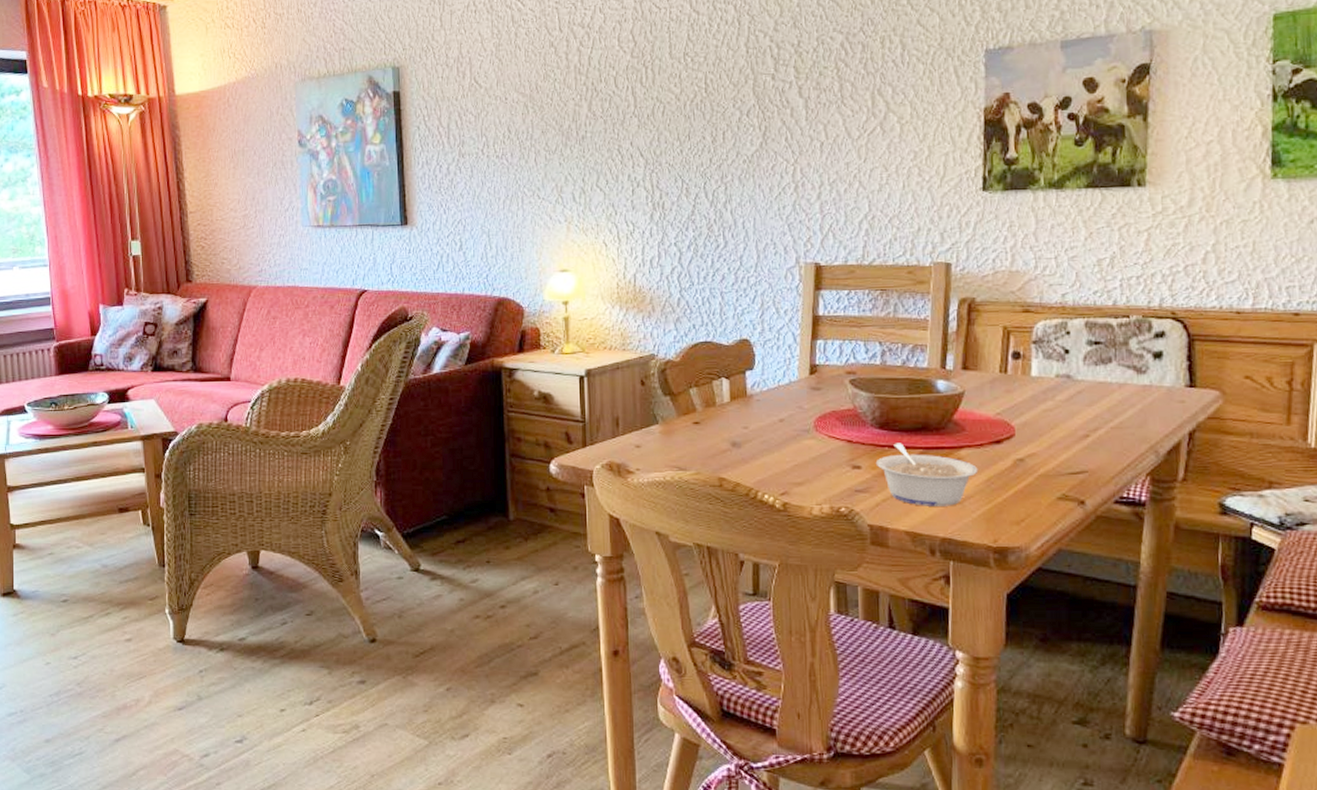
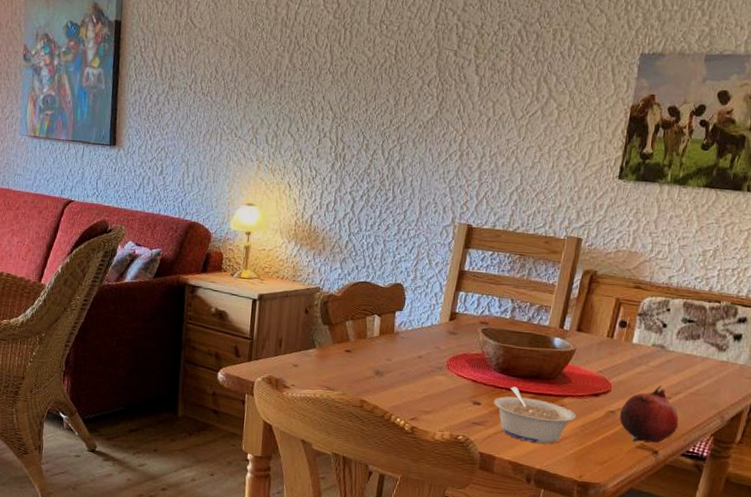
fruit: none [1030,422,1105,493] -> present [619,385,679,443]

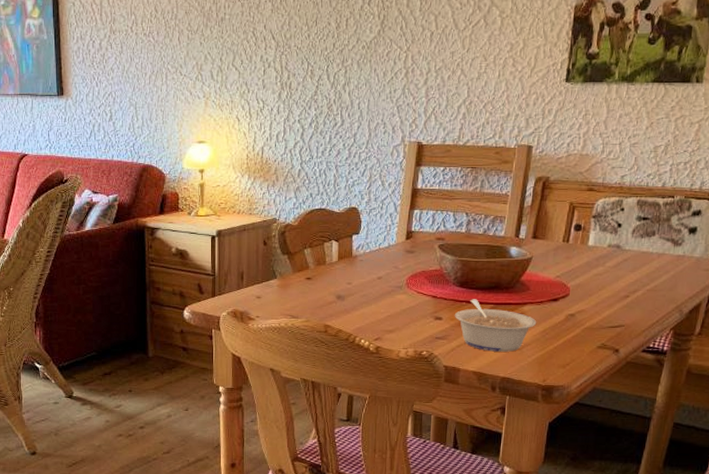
fruit: present [619,385,679,443] -> none [579,285,638,343]

